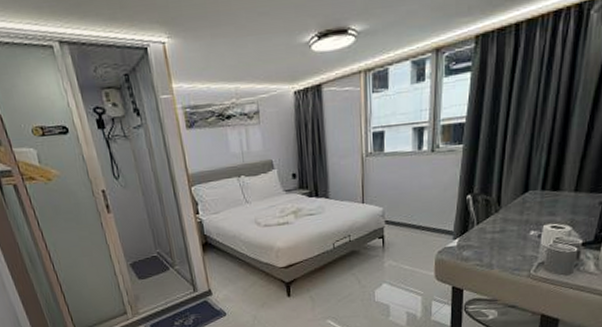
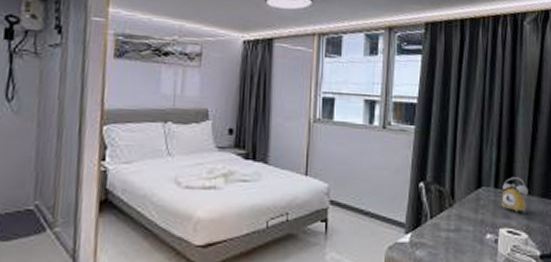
alarm clock: none [547,177,577,210] -> present [501,177,528,213]

